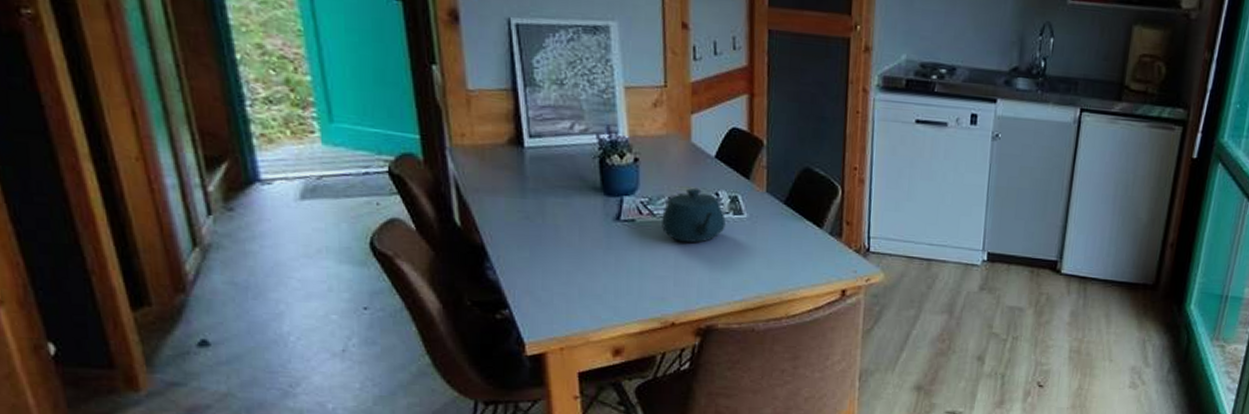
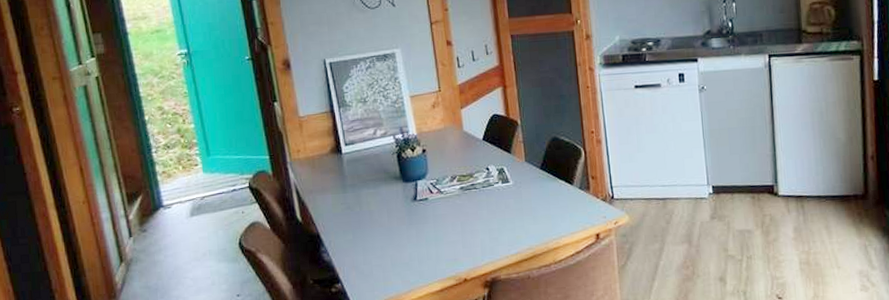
teapot: present [662,188,726,243] -> none [448,167,497,211]

